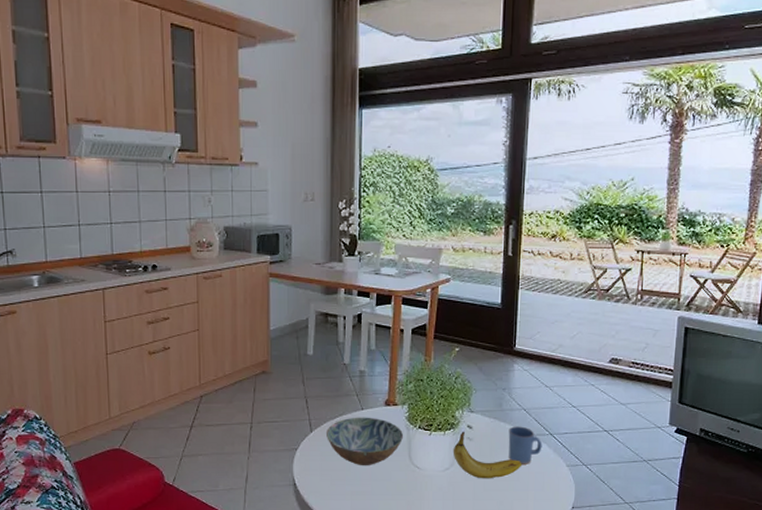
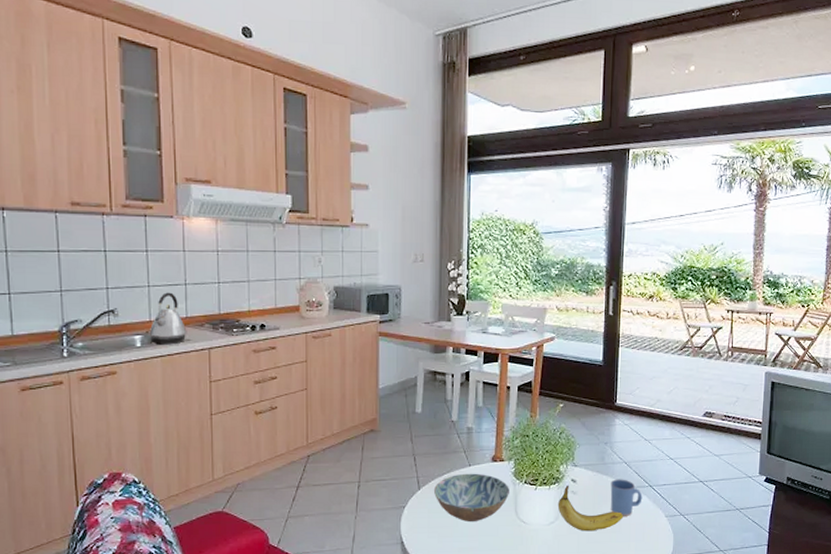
kettle: none [45,233,82,285] -> present [149,292,187,345]

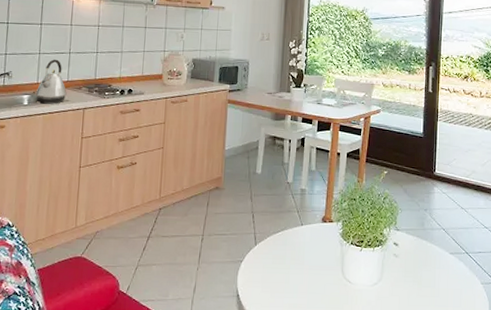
bowl: present [433,473,509,521] -> none [268,232,337,279]
fruit: present [557,485,624,532] -> none [381,248,442,295]
mug: present [610,479,643,516] -> none [429,244,460,281]

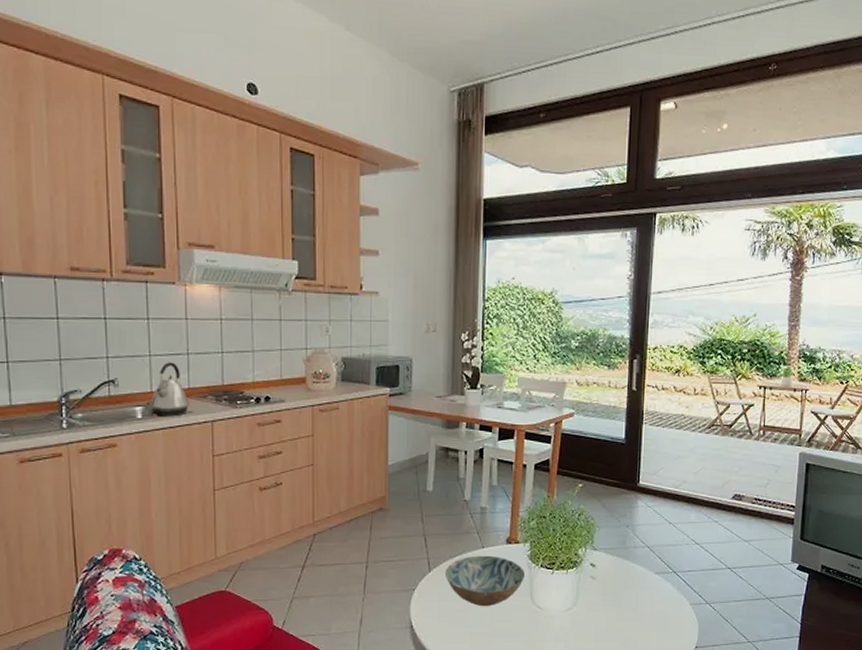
bowl: none [268,232,337,279] -> present [444,555,525,606]

